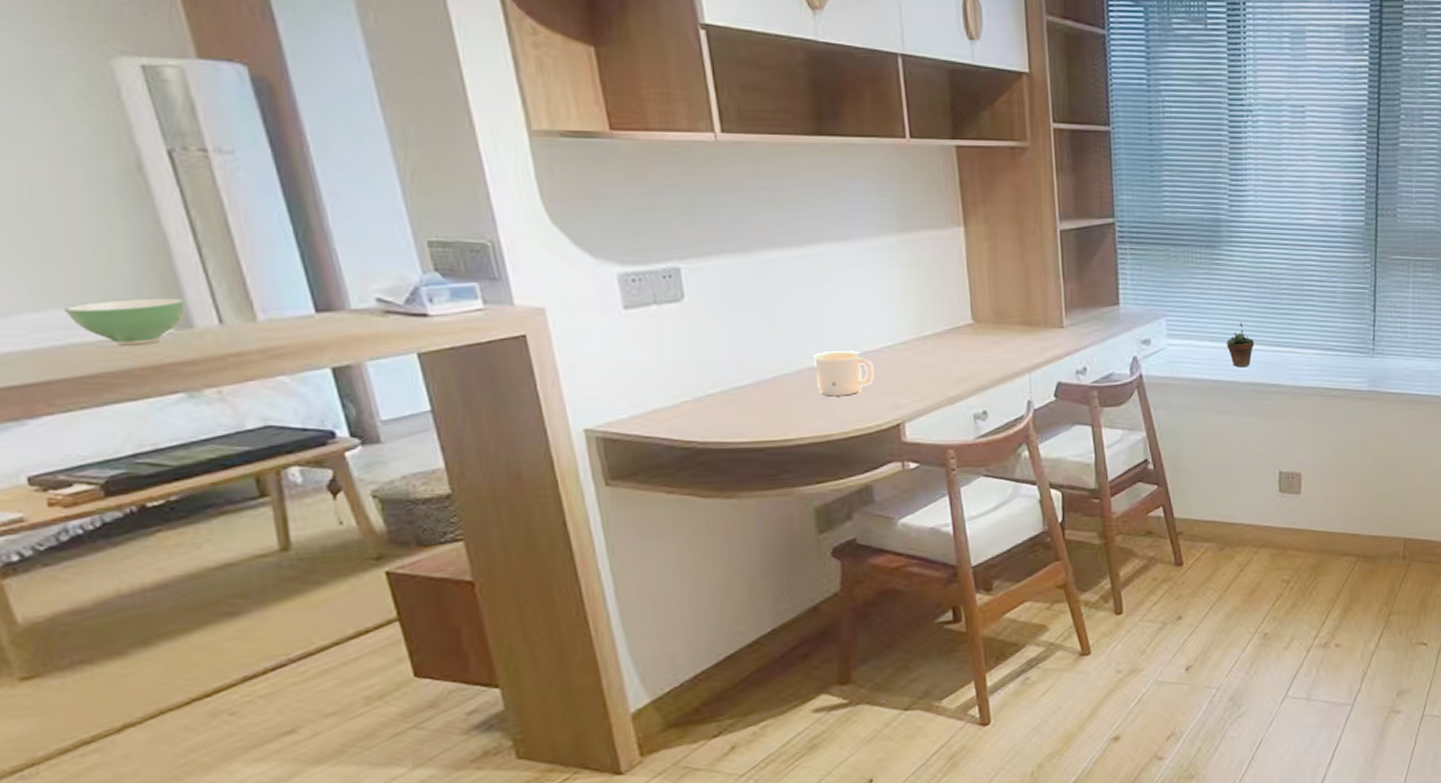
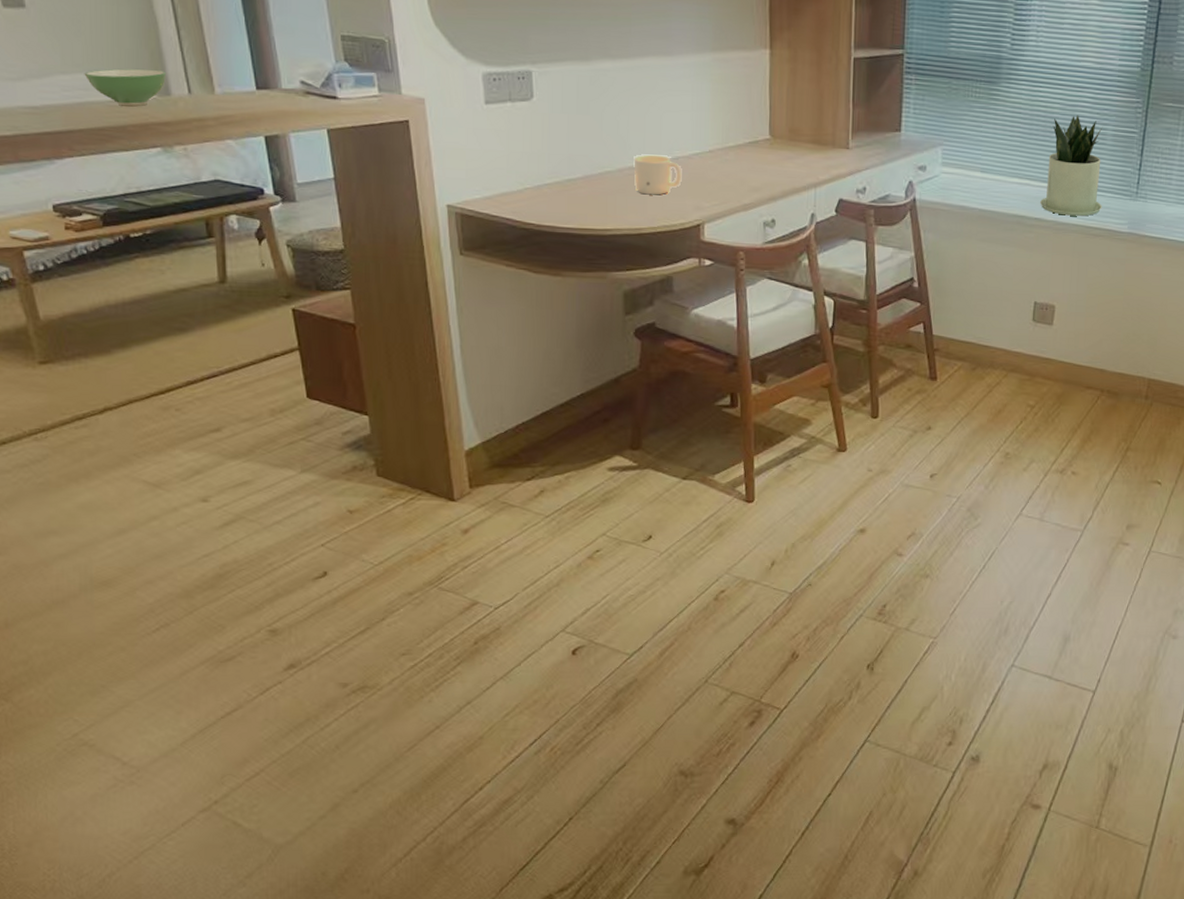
succulent plant: present [1227,321,1255,368] -> none [996,156,1023,200]
planter: none [1275,274,1340,379] -> present [1040,115,1102,216]

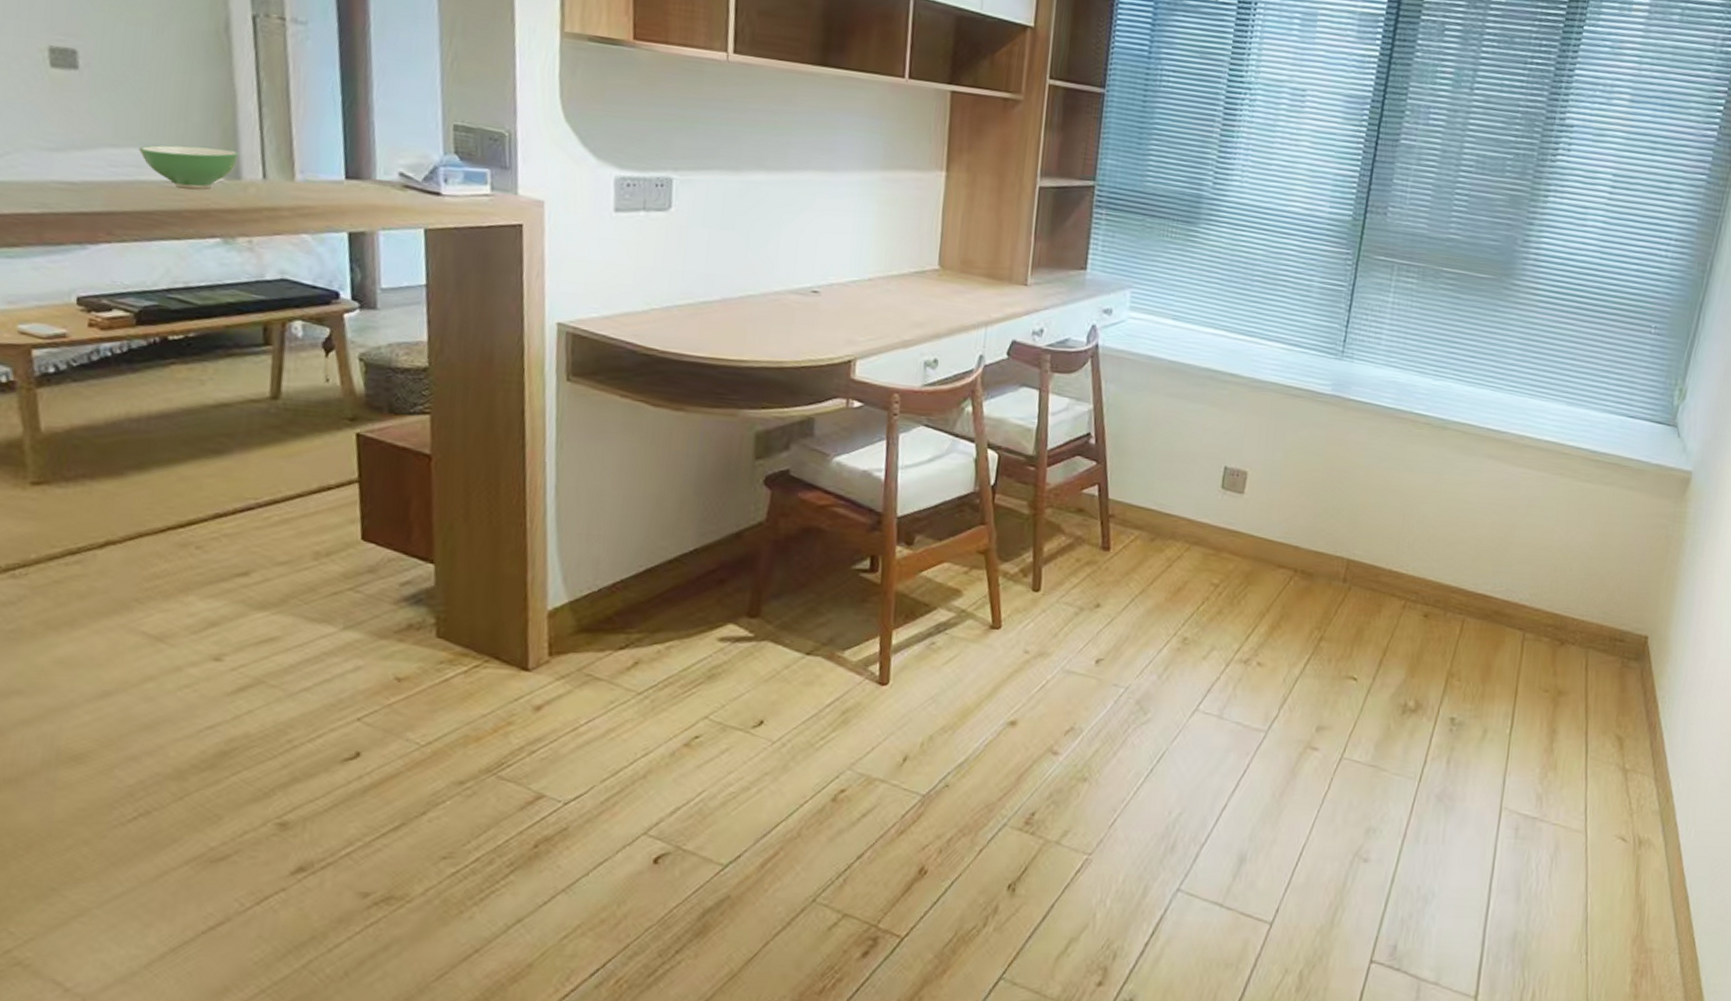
mug: present [634,154,682,195] -> none [780,279,835,325]
planter: present [1040,115,1102,216] -> none [1236,263,1308,375]

